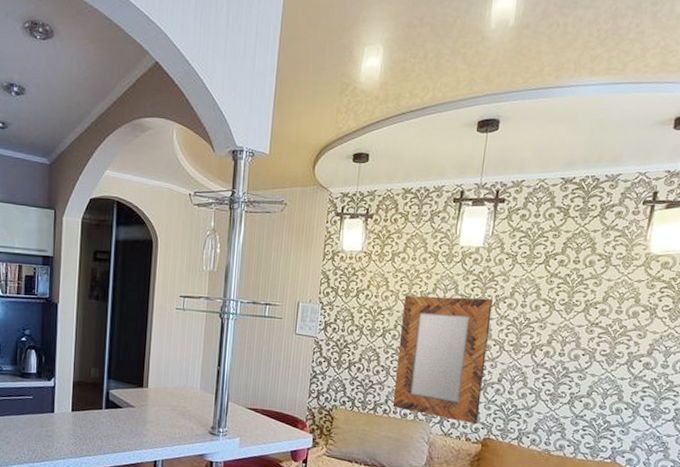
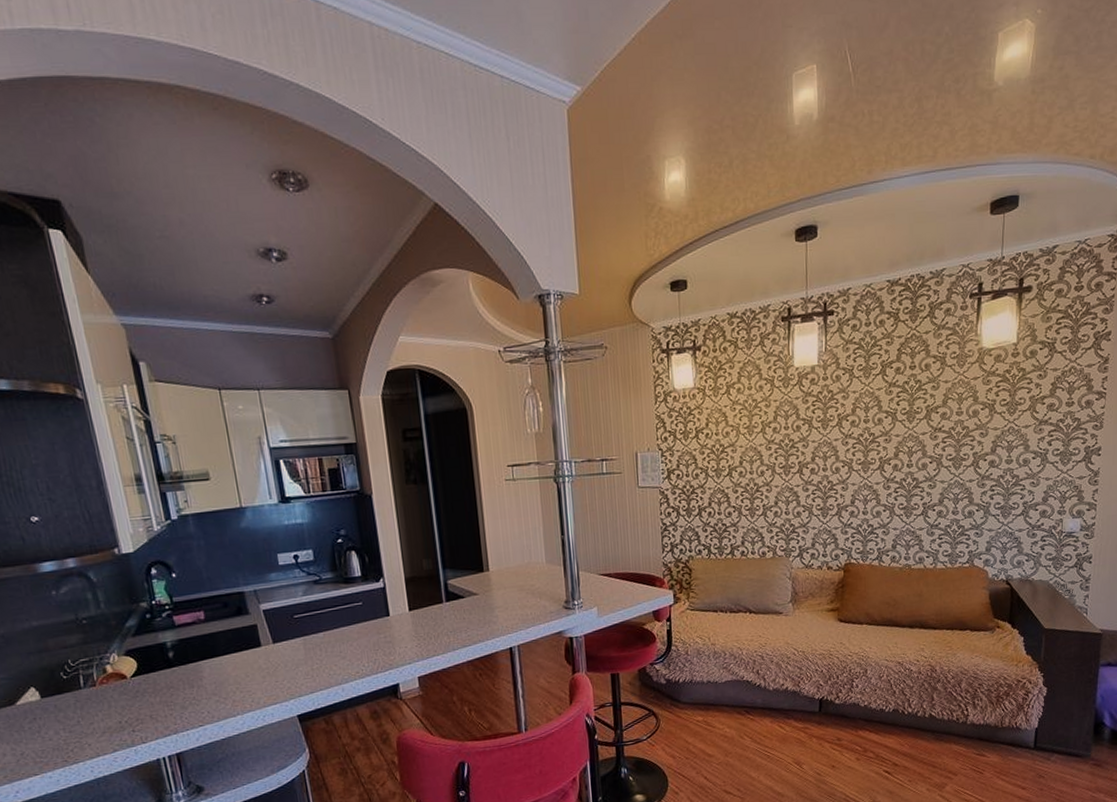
home mirror: present [392,295,493,425] -> none [746,419,837,552]

